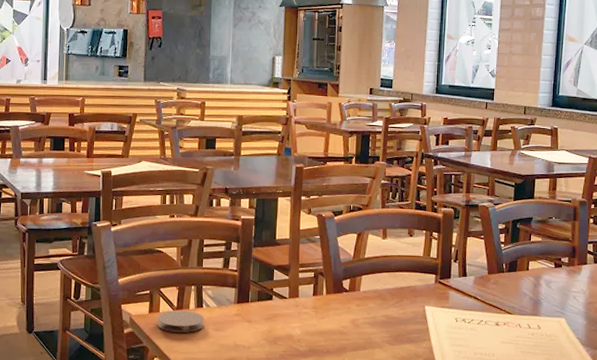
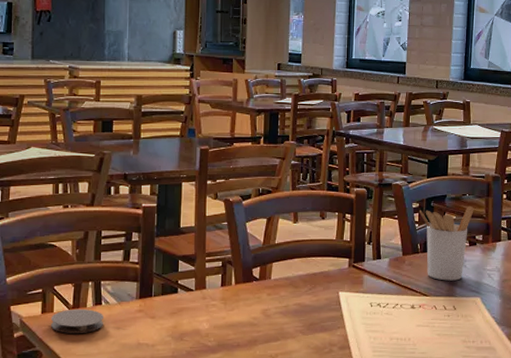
utensil holder: none [505,229,560,301] -> present [420,206,474,281]

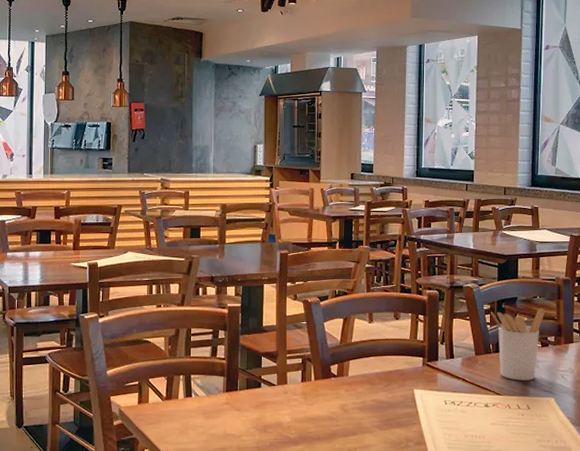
coaster: present [51,308,103,334] -> none [147,400,193,423]

